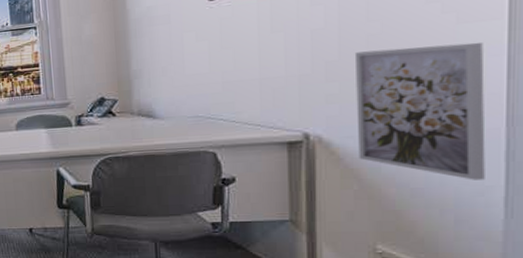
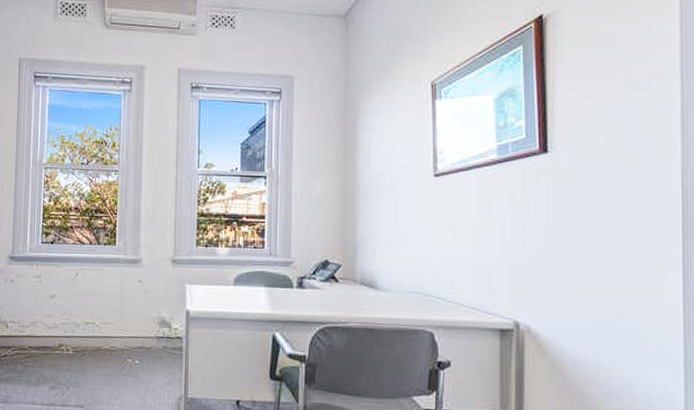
wall art: present [354,41,486,180] -> none [559,247,668,386]

